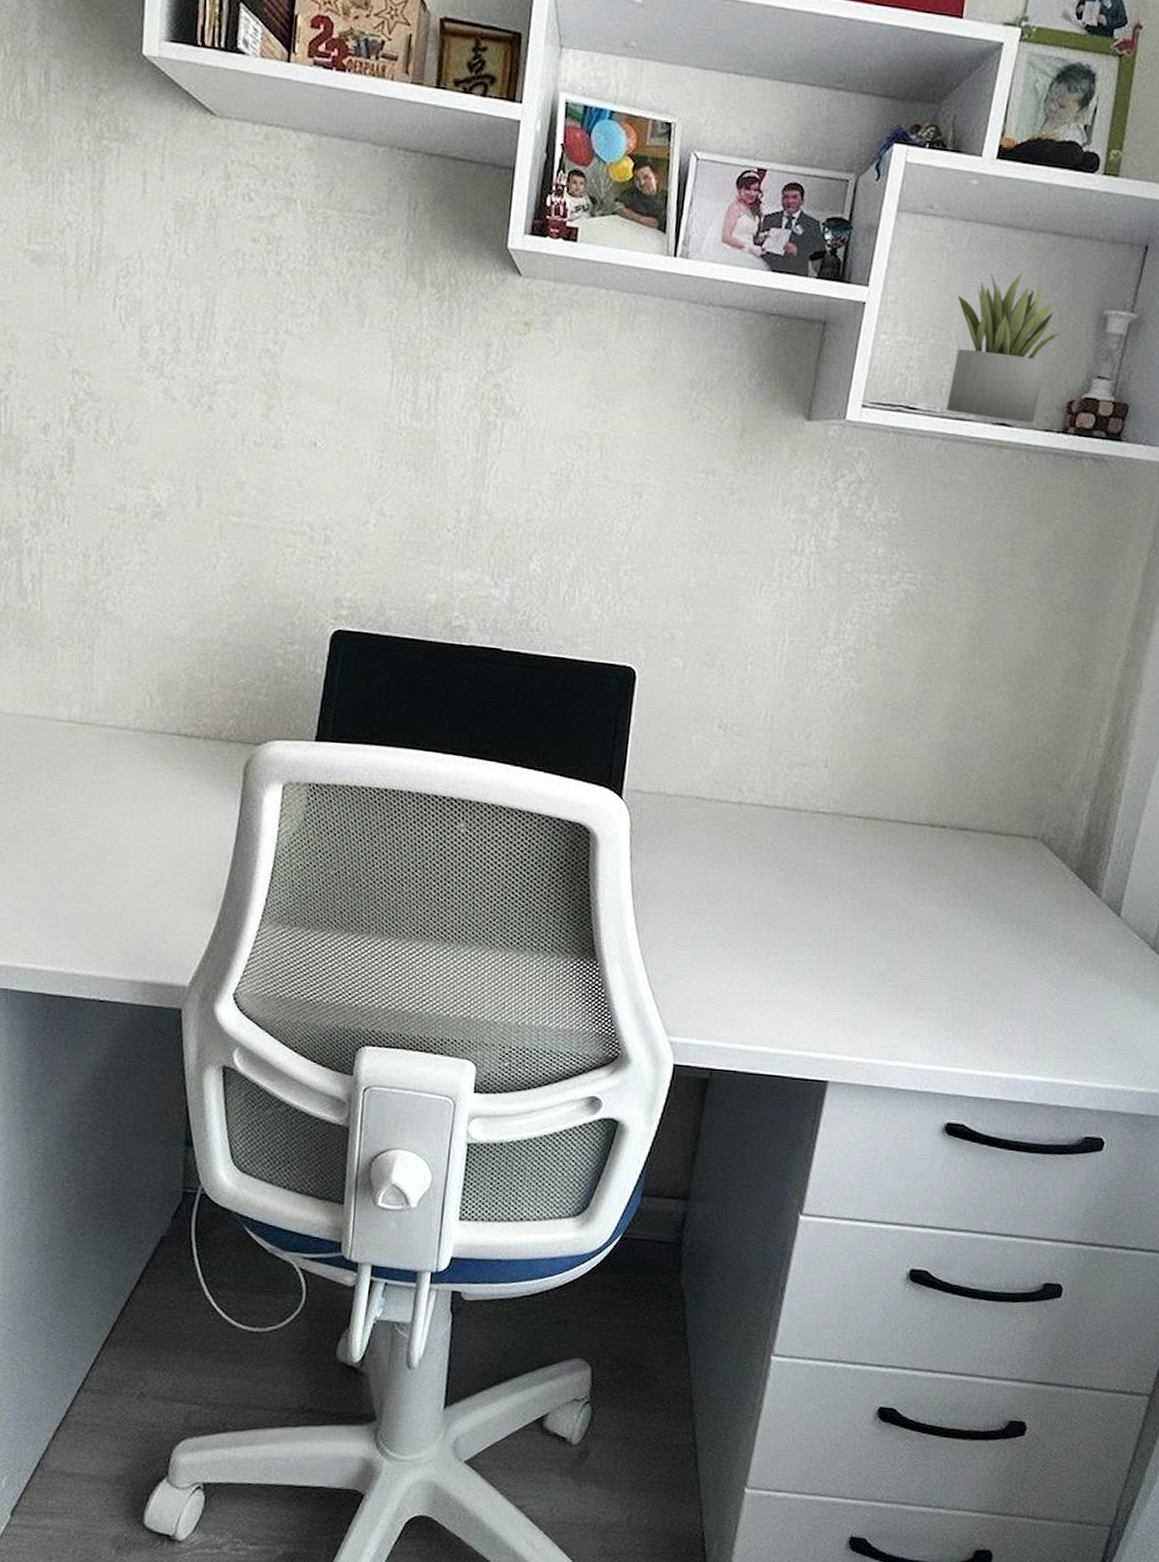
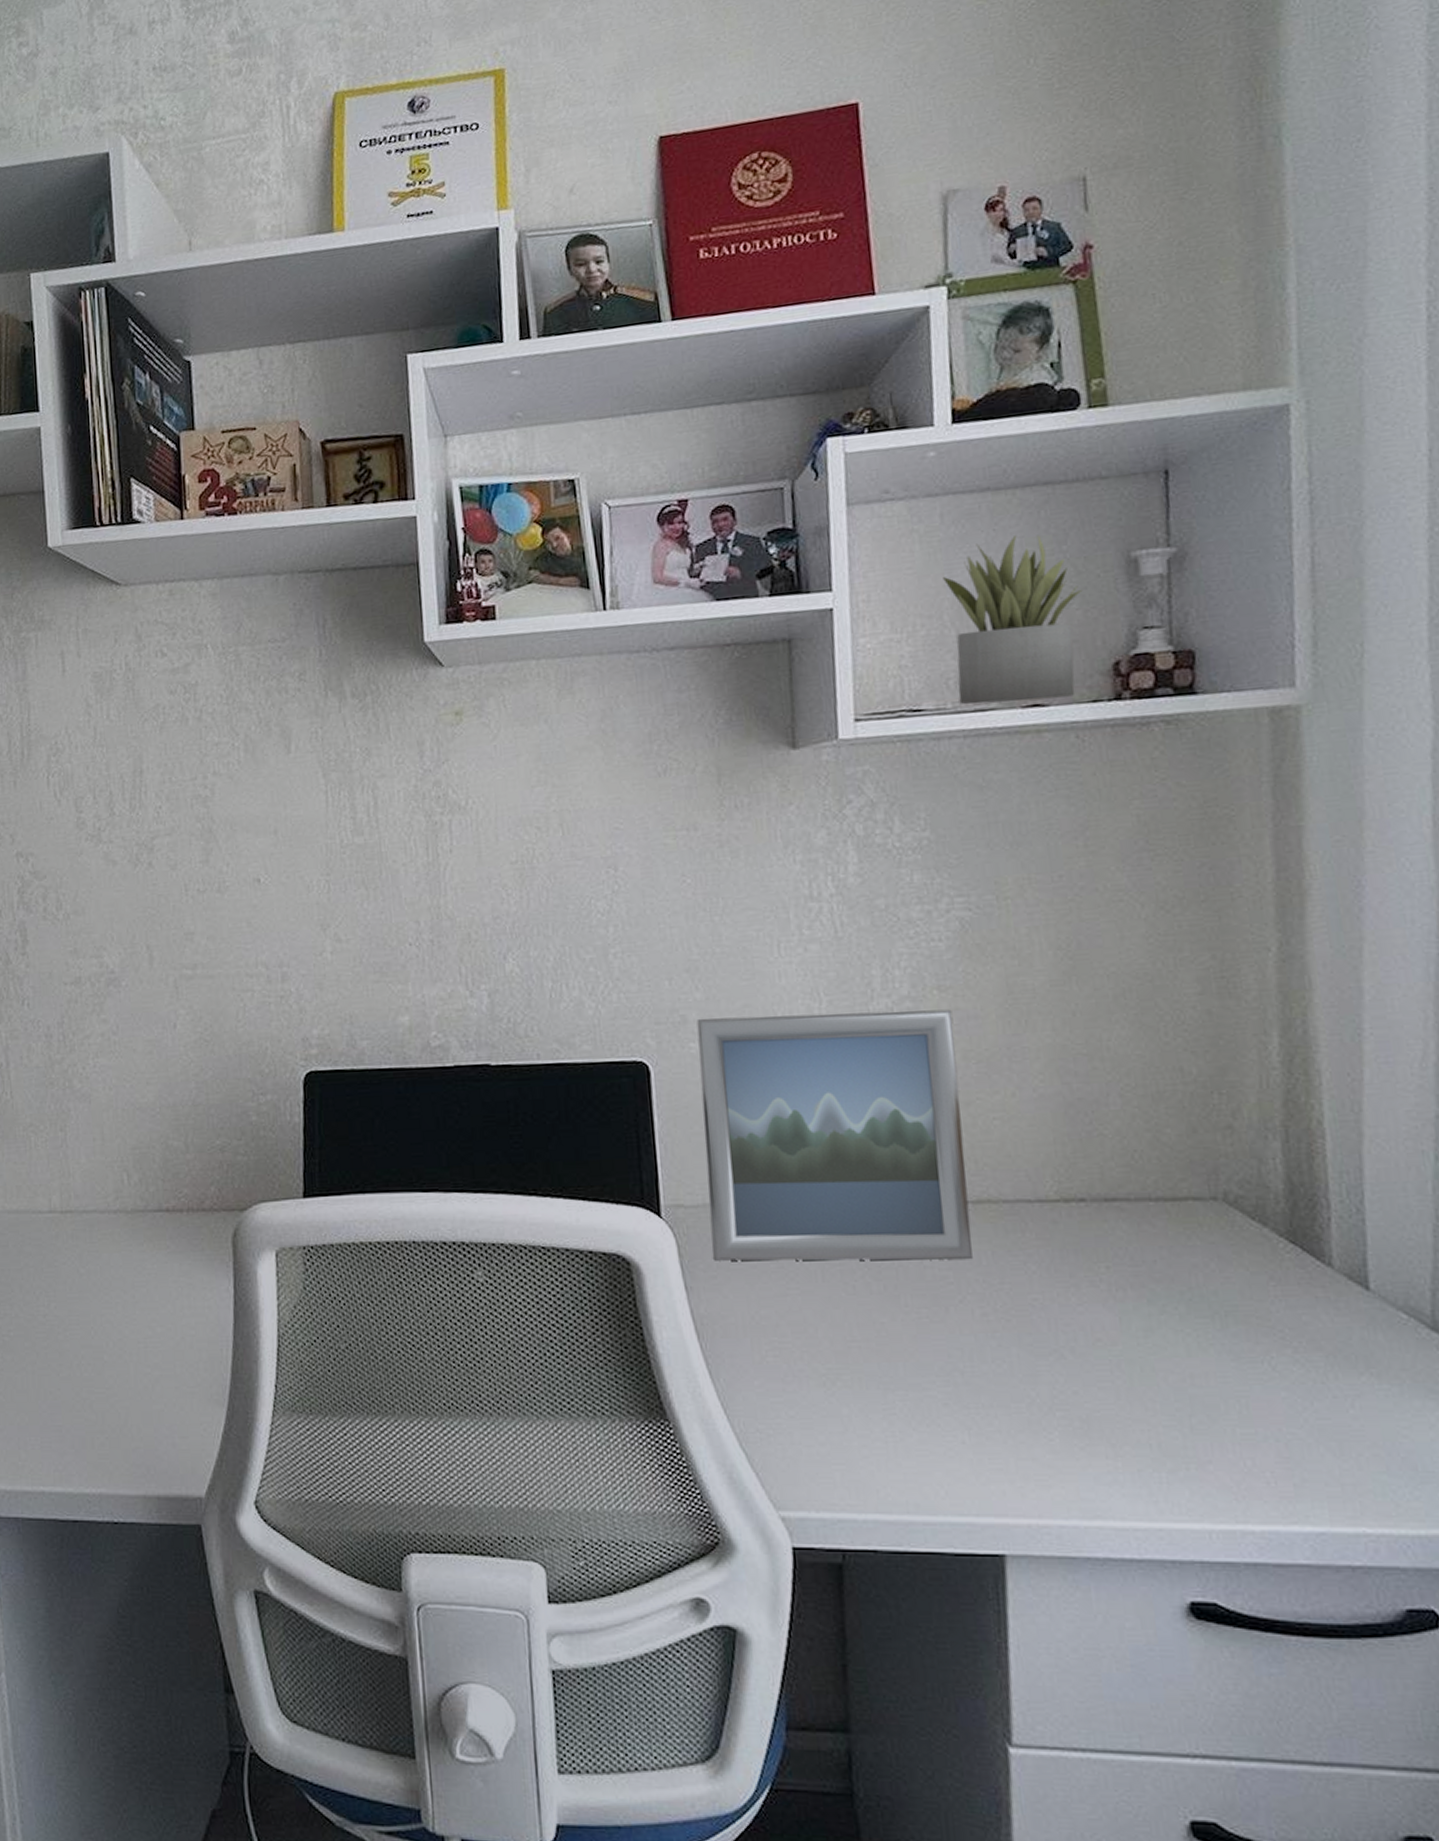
picture frame: none [656,638,883,862] -> present [696,1009,973,1261]

